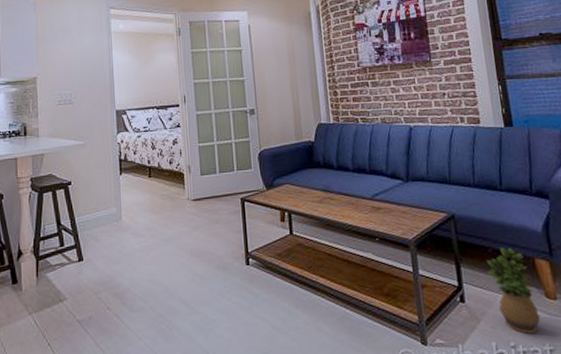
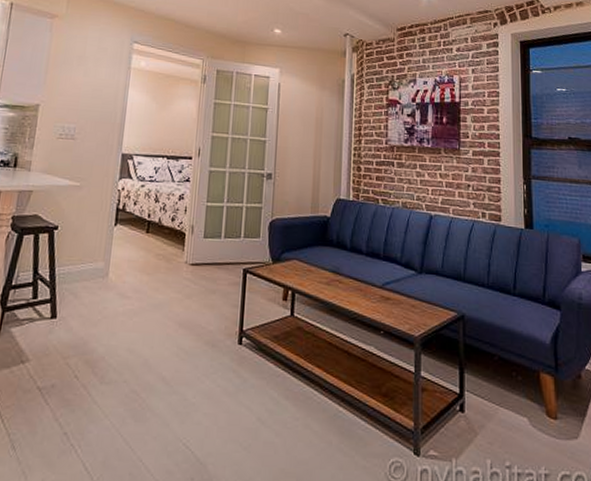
potted plant: present [486,247,541,334] -> none [491,356,540,454]

